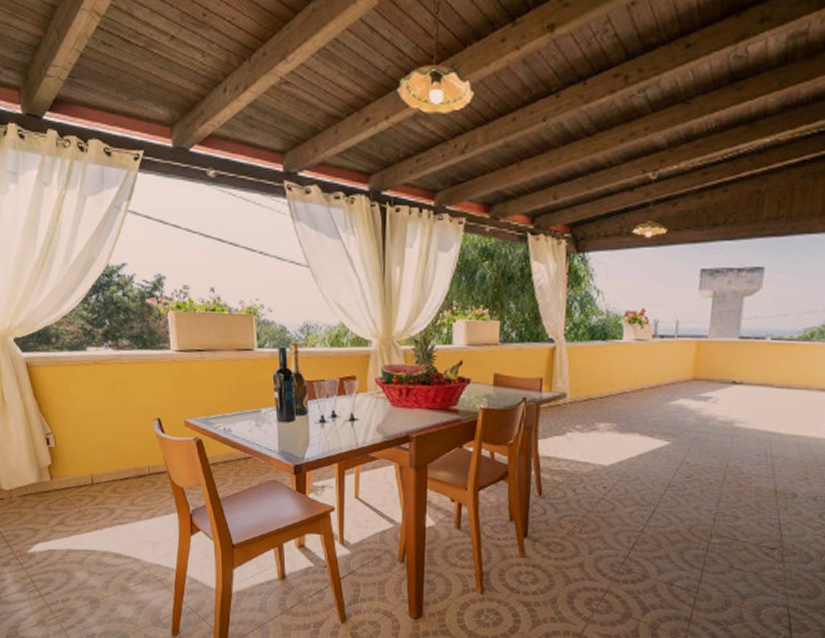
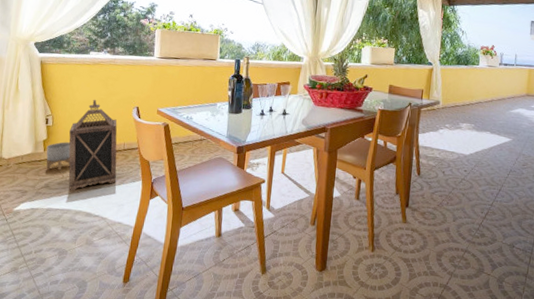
planter: none [53,467,86,503] -> present [46,142,71,171]
lantern: none [78,410,146,528] -> present [68,99,117,191]

